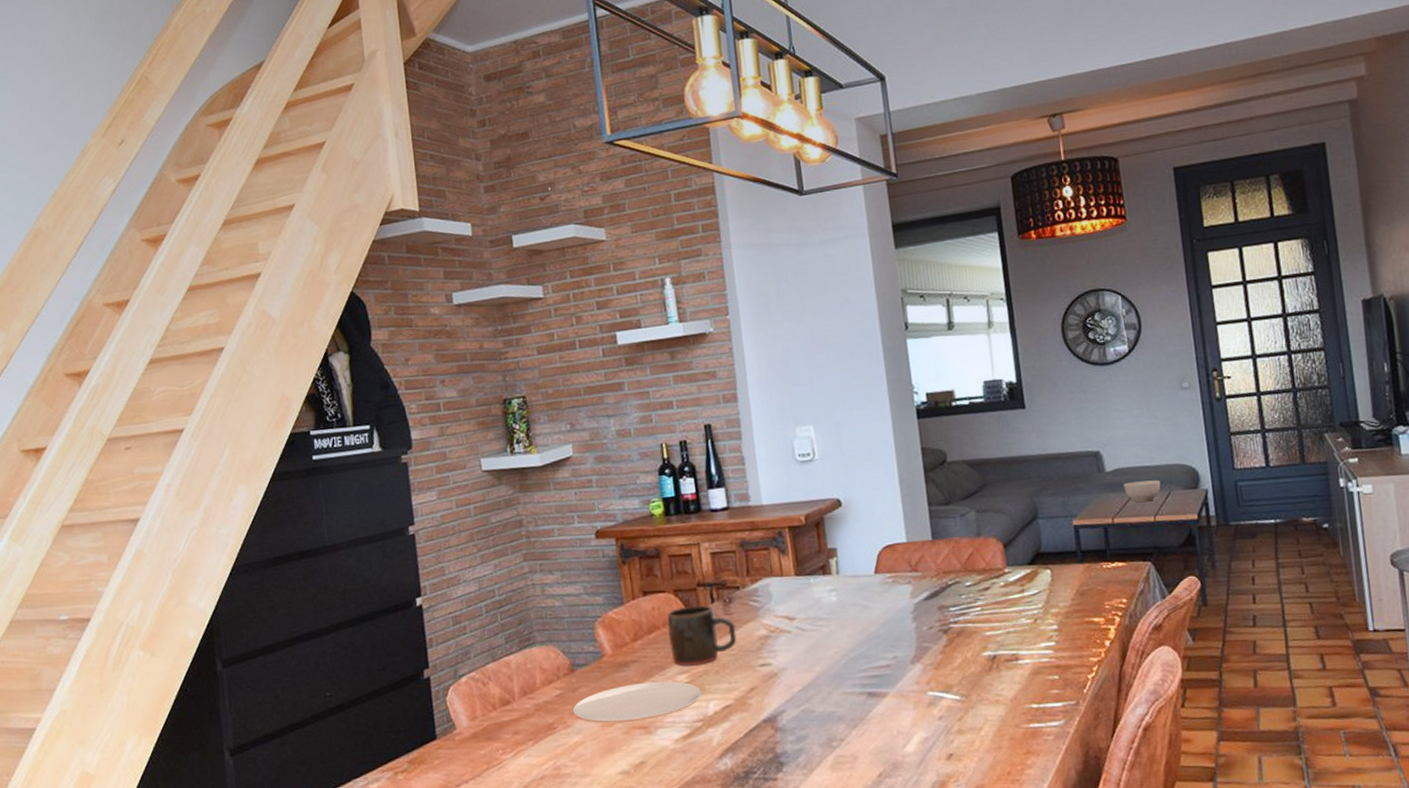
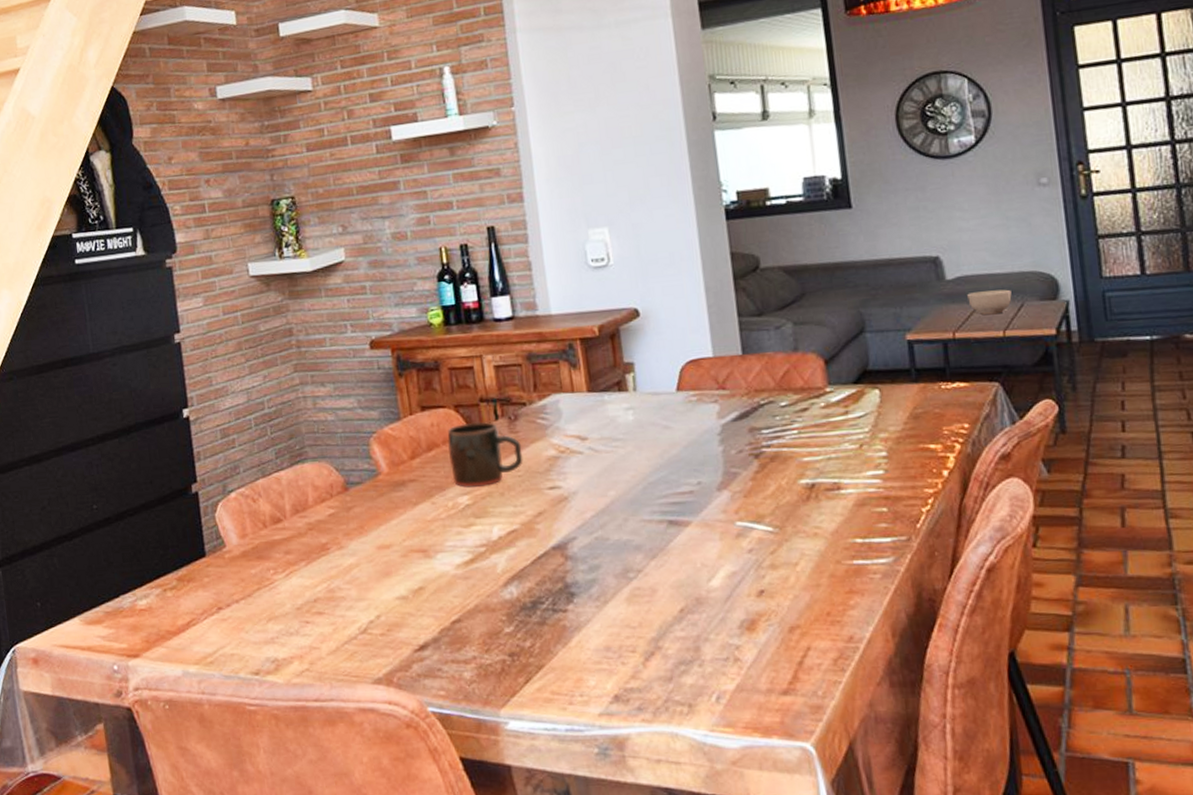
plate: present [572,681,702,724] -> none [346,502,486,546]

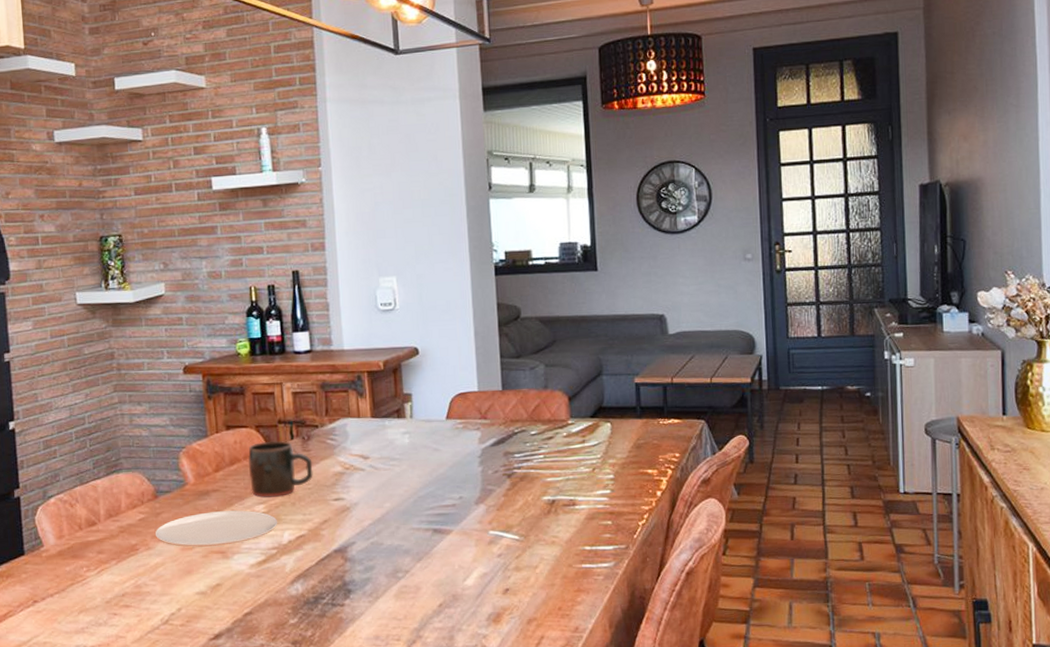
plate: none [346,502,486,546] -> present [154,510,278,548]
bowl: present [967,289,1012,316] -> none [684,344,719,365]

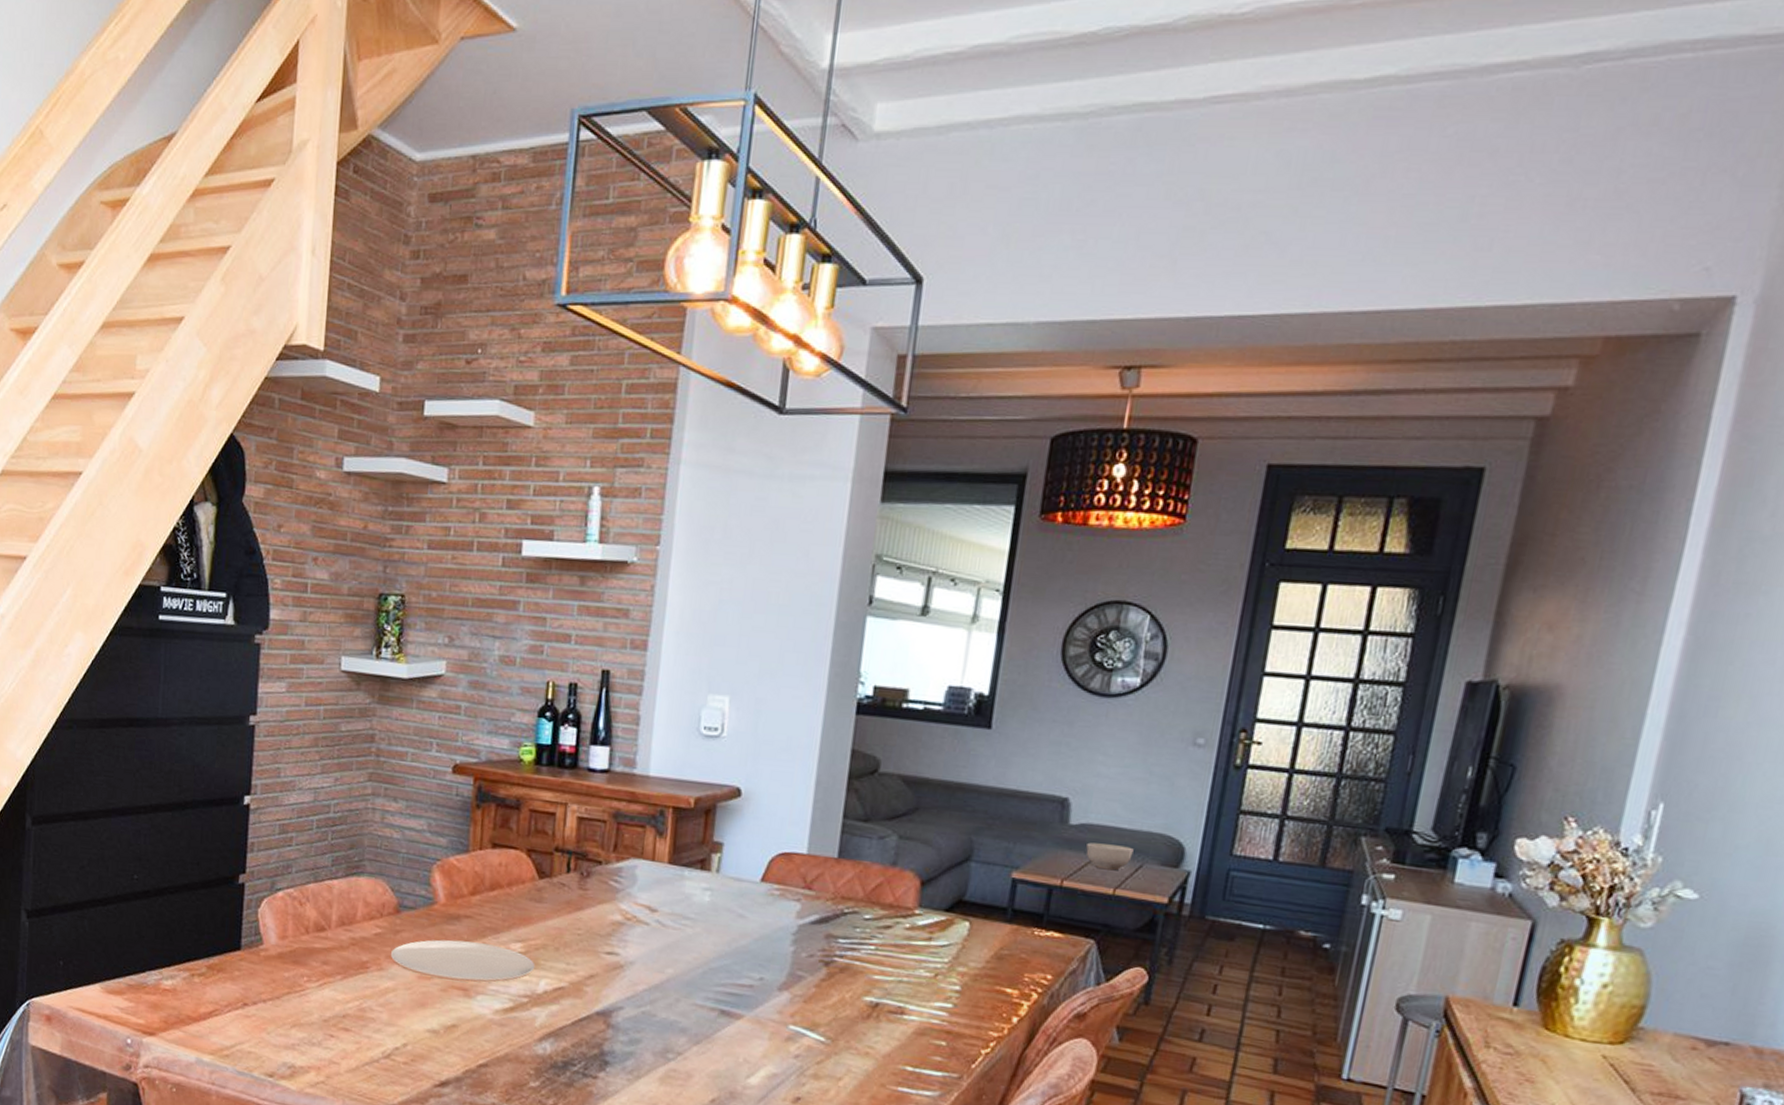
mug: present [247,441,313,497] -> none [509,869,588,937]
bowl: none [684,344,719,365] -> present [1086,842,1134,871]

